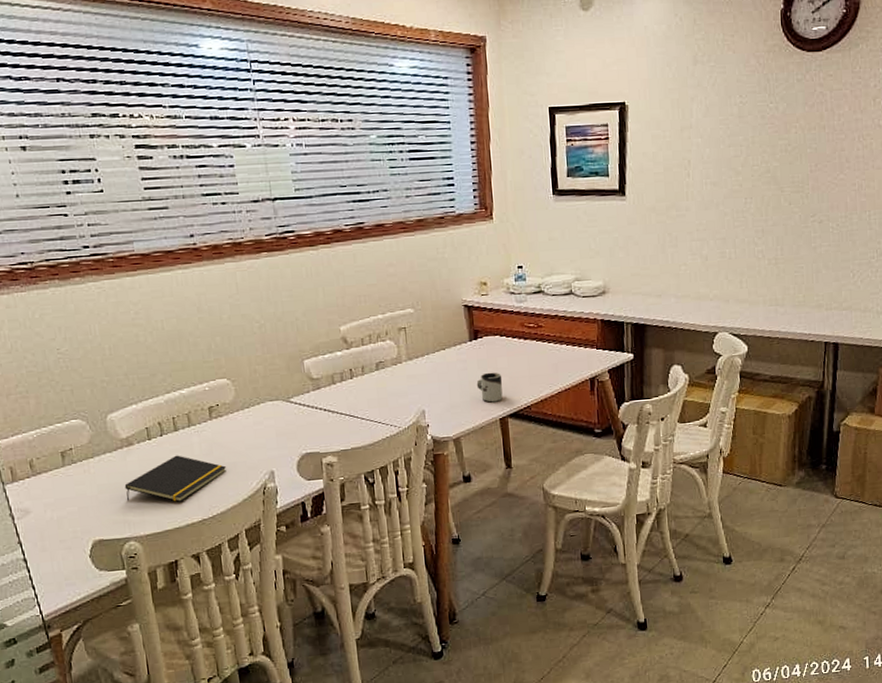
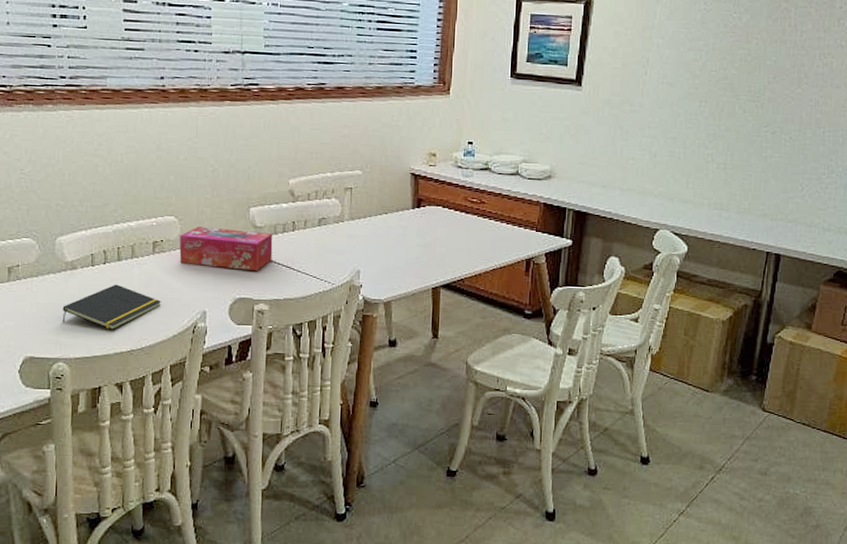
tissue box: none [235,383,334,426] -> present [179,226,273,271]
cup: present [476,372,503,402] -> none [413,241,440,271]

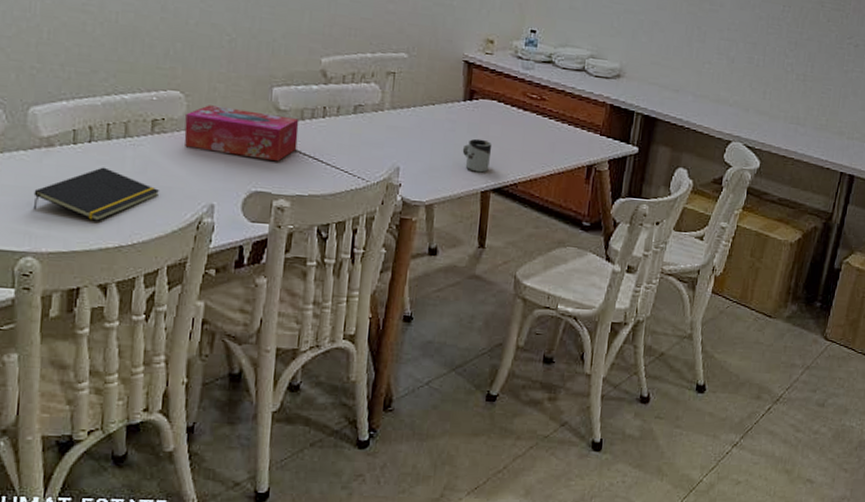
cup: none [413,241,440,271] -> present [462,138,492,173]

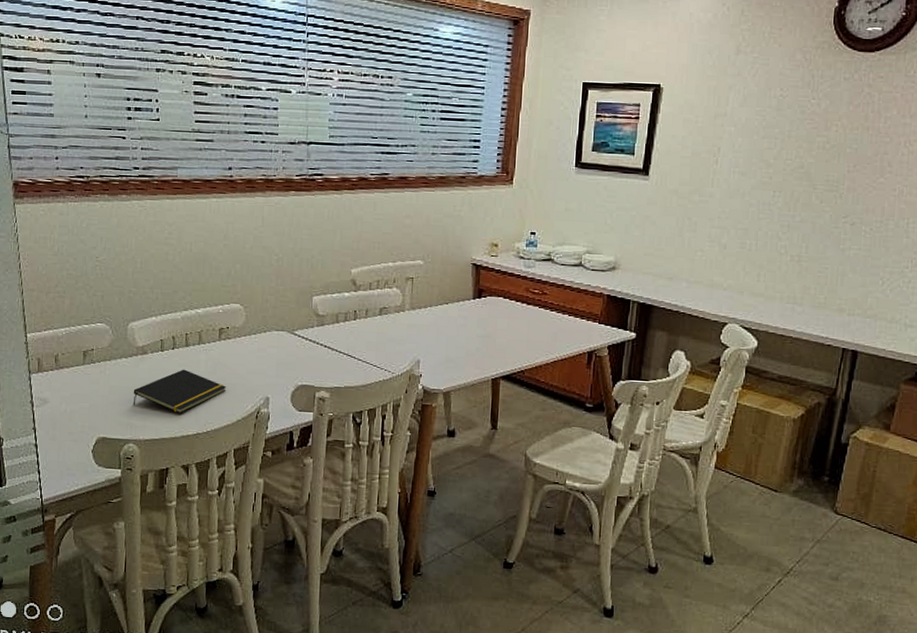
tissue box: present [184,105,299,161] -> none [244,314,335,358]
cup: present [462,138,492,173] -> none [473,332,500,362]

